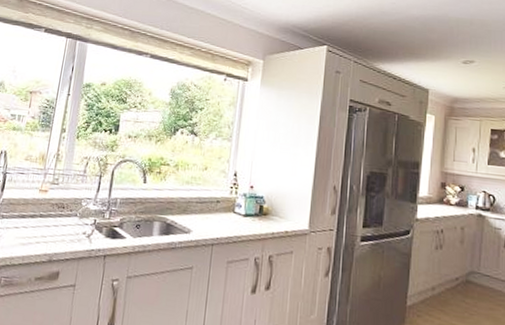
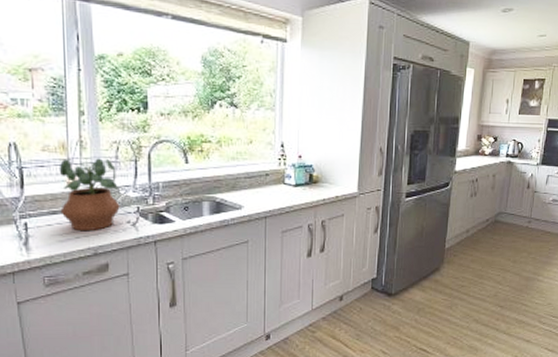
potted plant: none [28,168,83,238] -> present [59,157,120,232]

